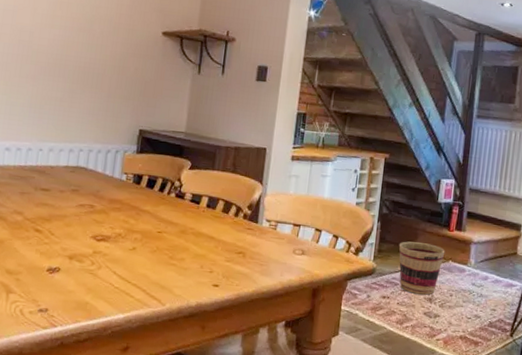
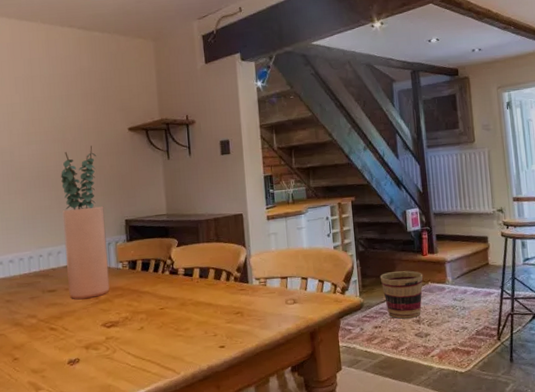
vase: none [63,43,123,206] -> present [61,146,110,300]

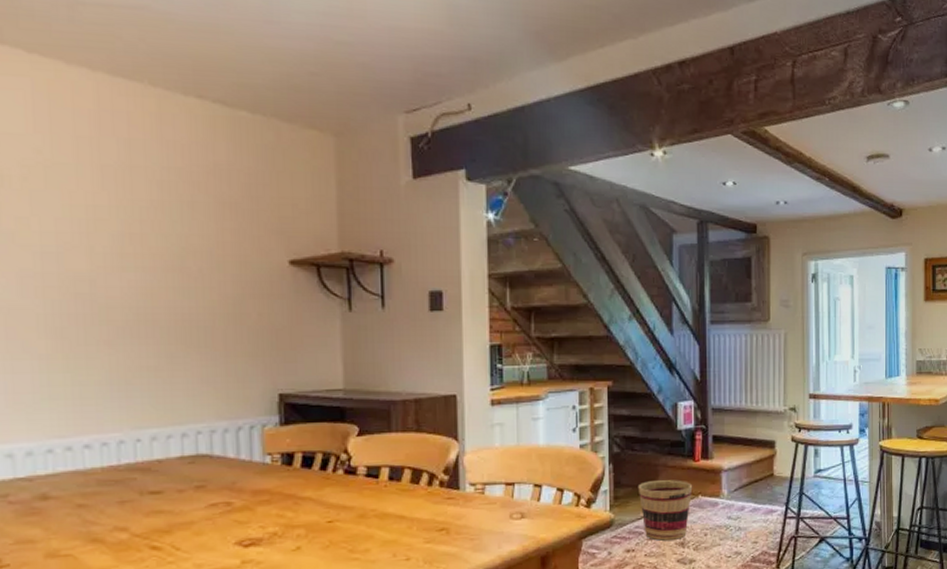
vase: present [61,146,110,300] -> none [176,282,250,507]

